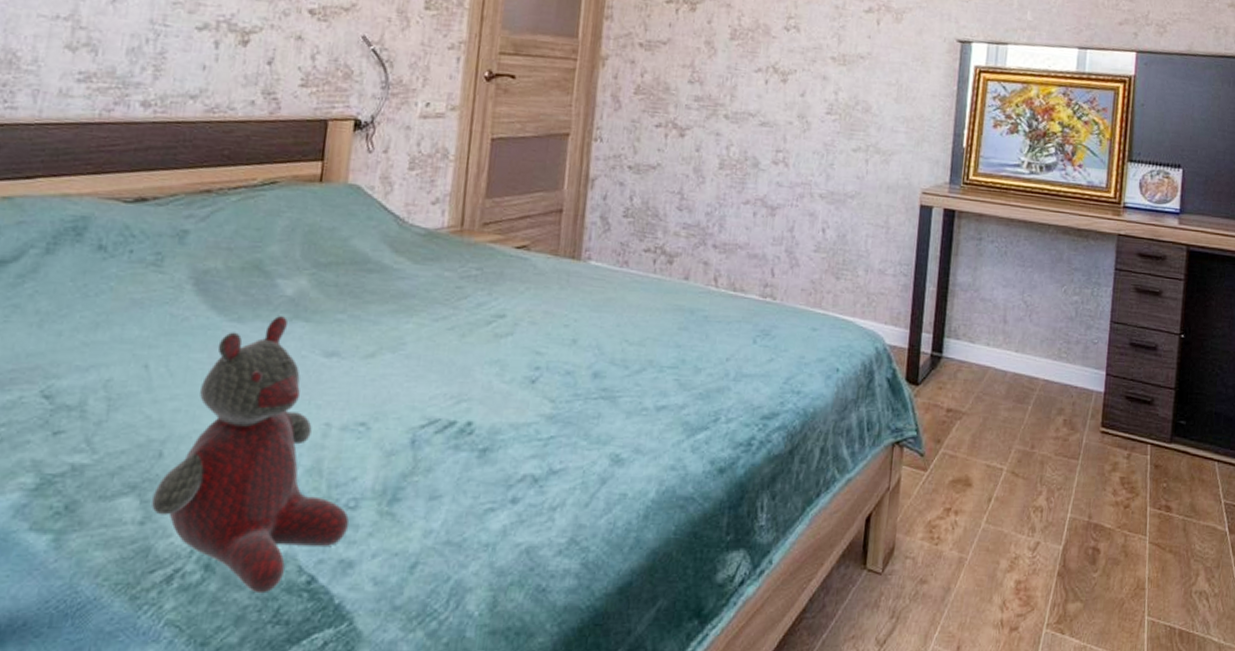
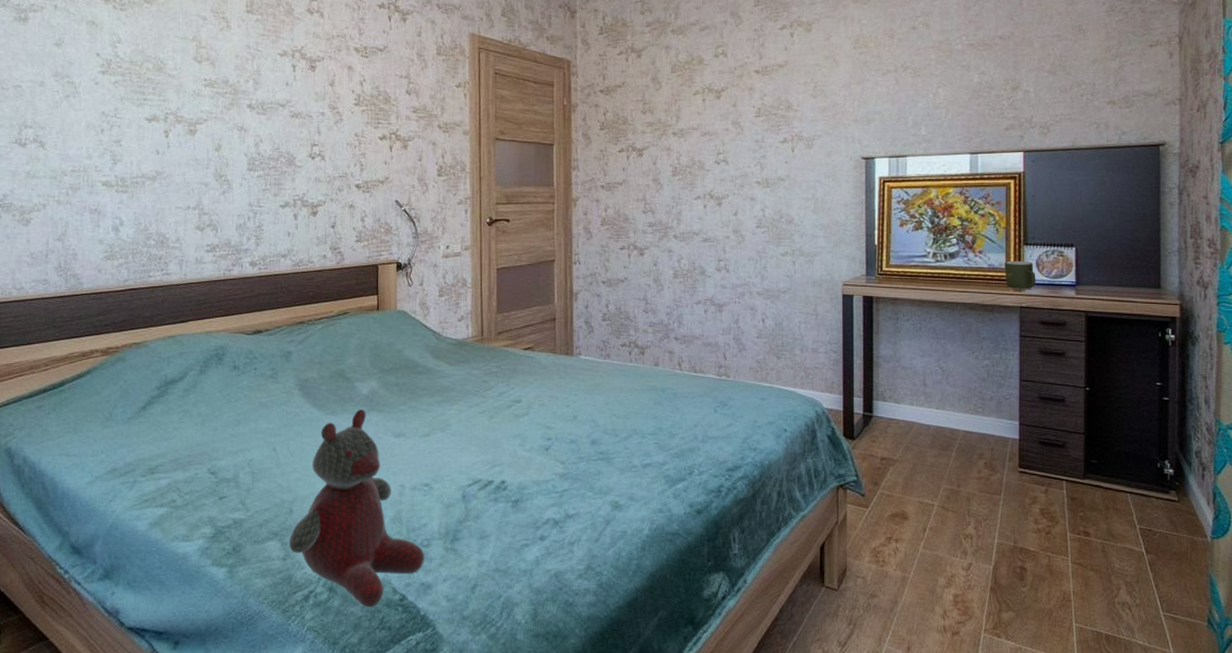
mug: none [1104,179,1138,215] -> present [1004,260,1036,290]

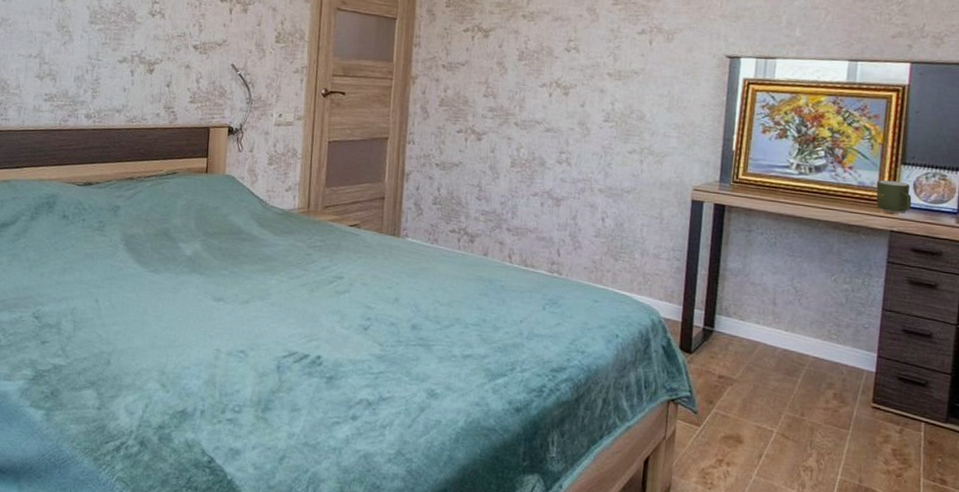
stuffed bear: present [289,409,425,608] -> none [105,270,236,466]

